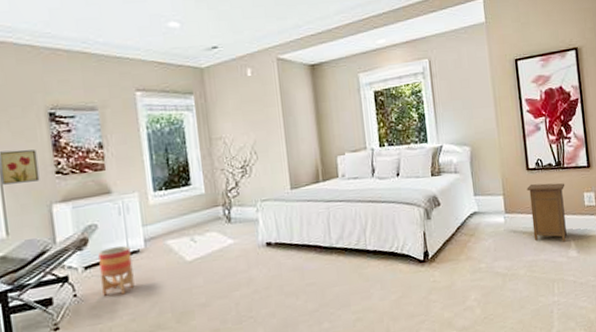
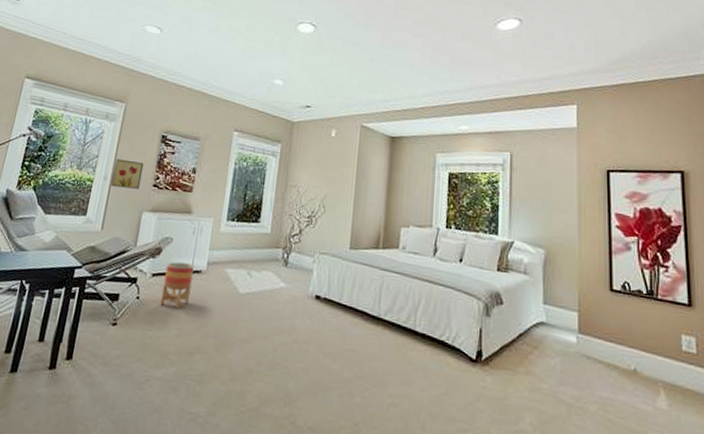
nightstand: present [526,183,567,242] -> none [608,307,658,388]

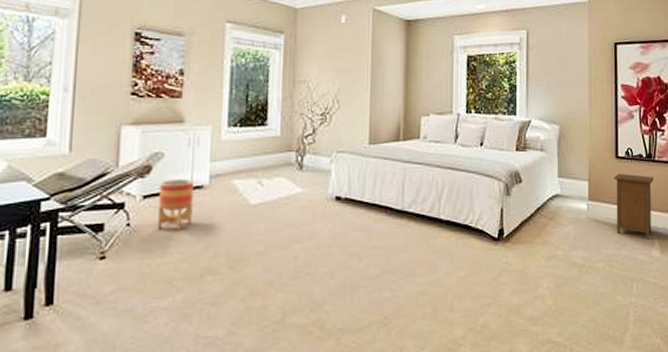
wall art: present [110,159,144,189] -> none [73,64,116,100]
nightstand: none [608,307,658,388] -> present [614,173,654,240]

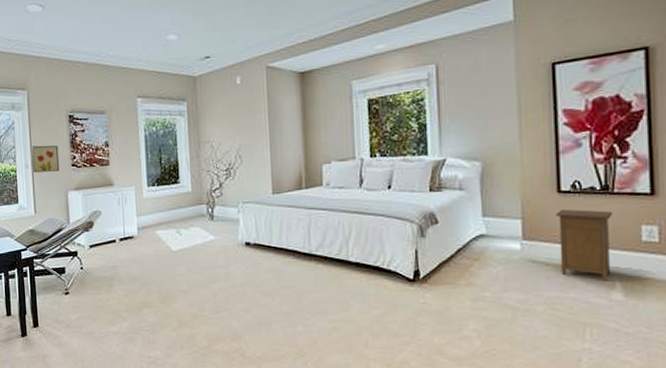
wall art: none [73,64,116,100] -> present [31,145,60,173]
planter: present [158,179,194,231] -> none [101,232,128,273]

